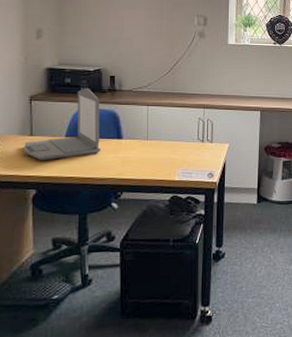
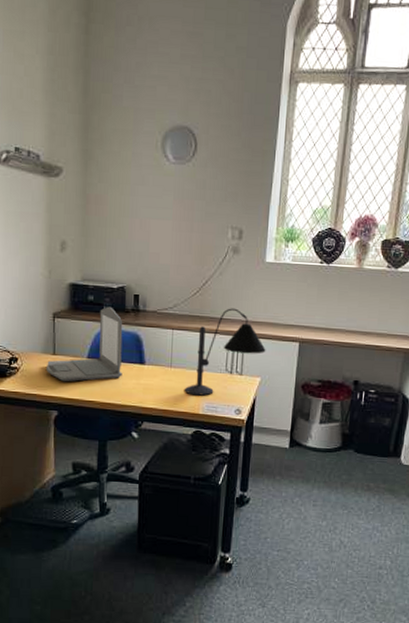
desk lamp: none [161,84,232,164] -> present [185,308,266,396]

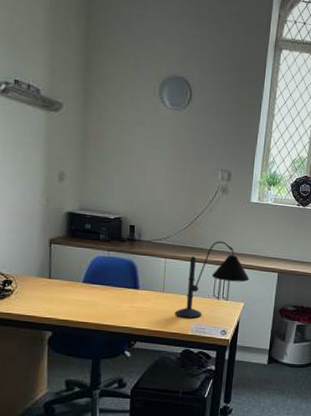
laptop: present [47,306,123,382] -> none [42,235,119,305]

